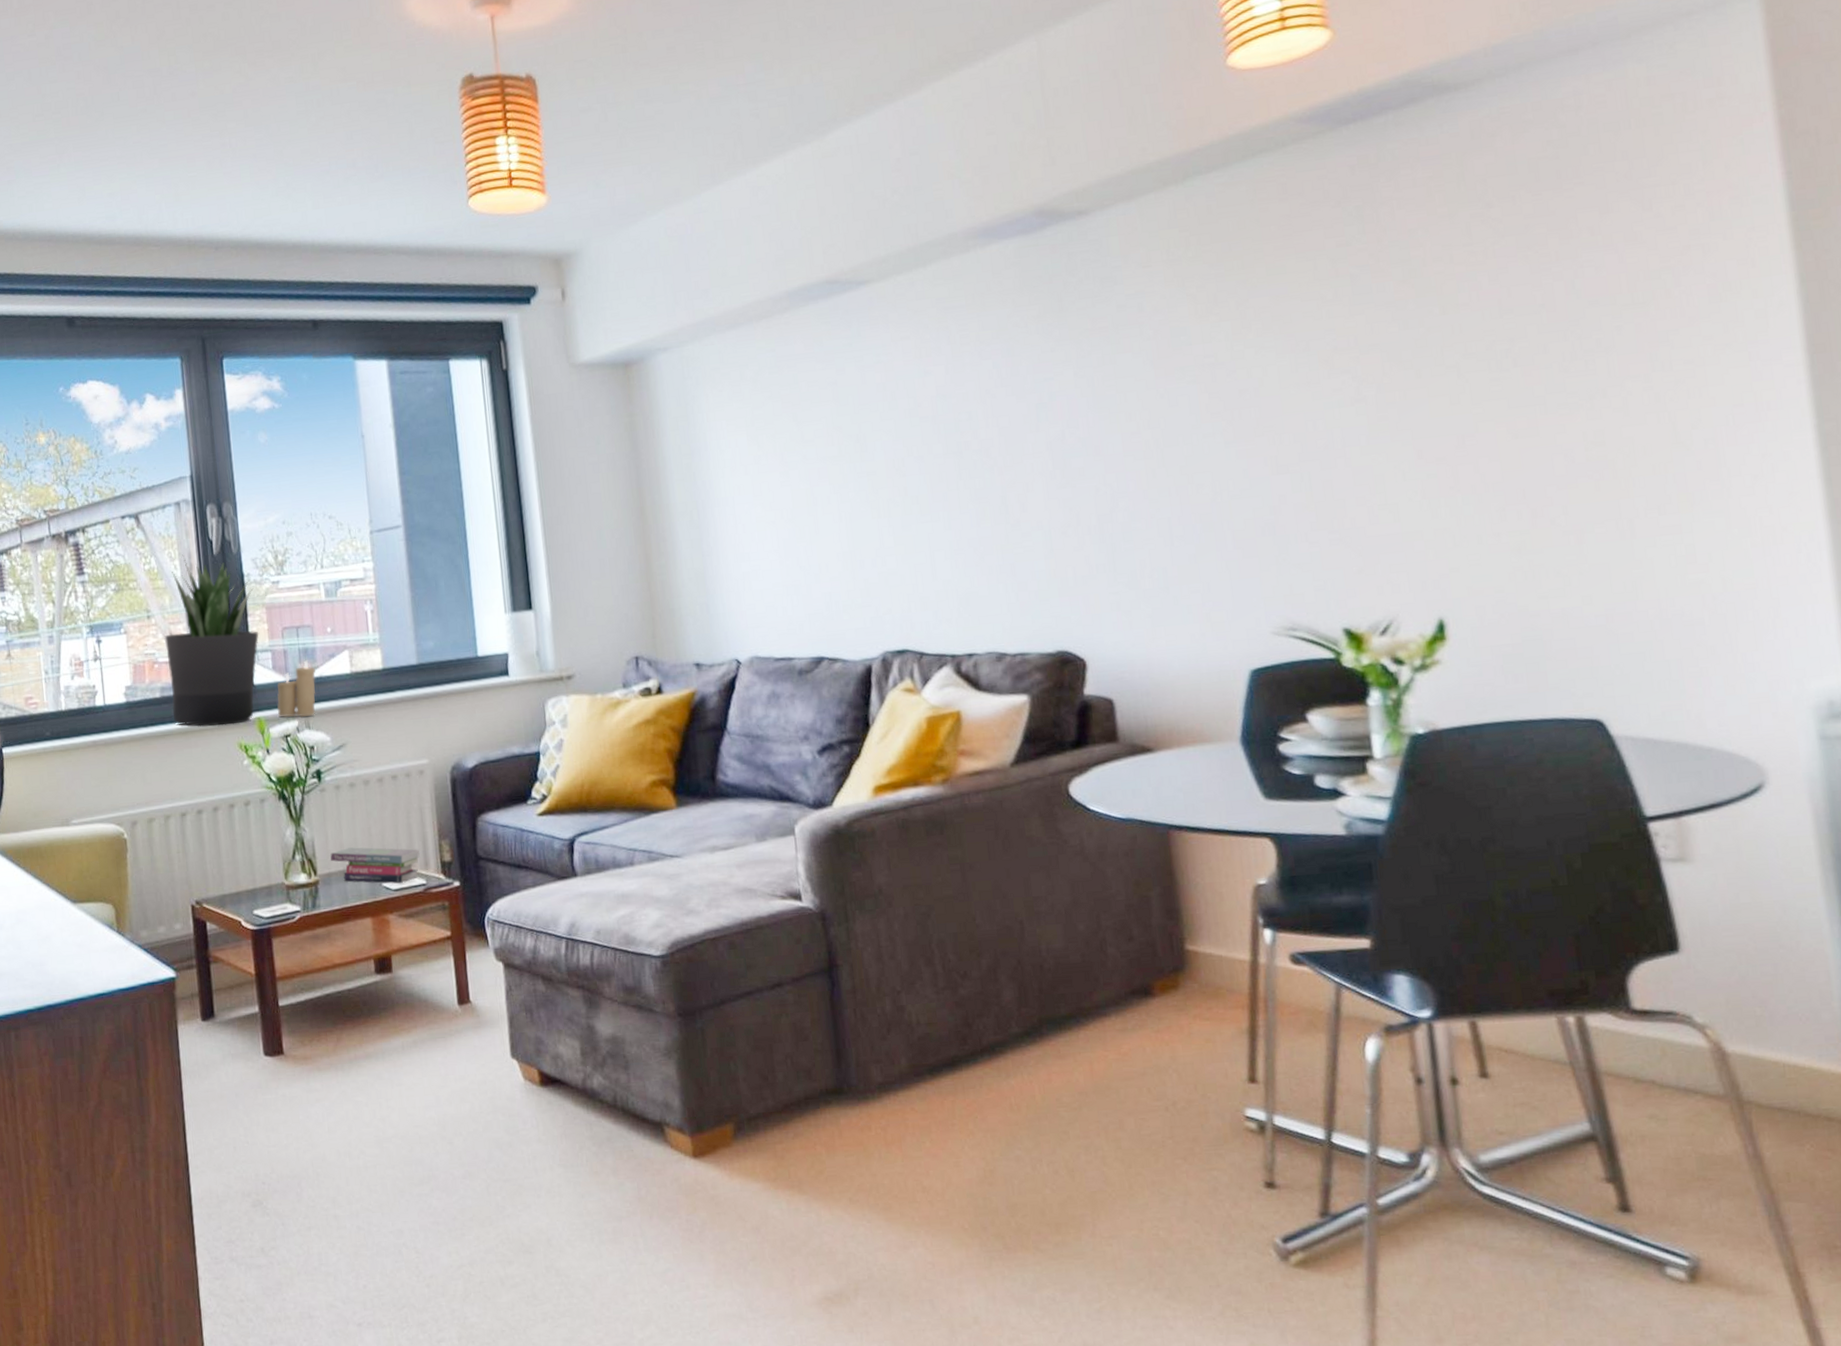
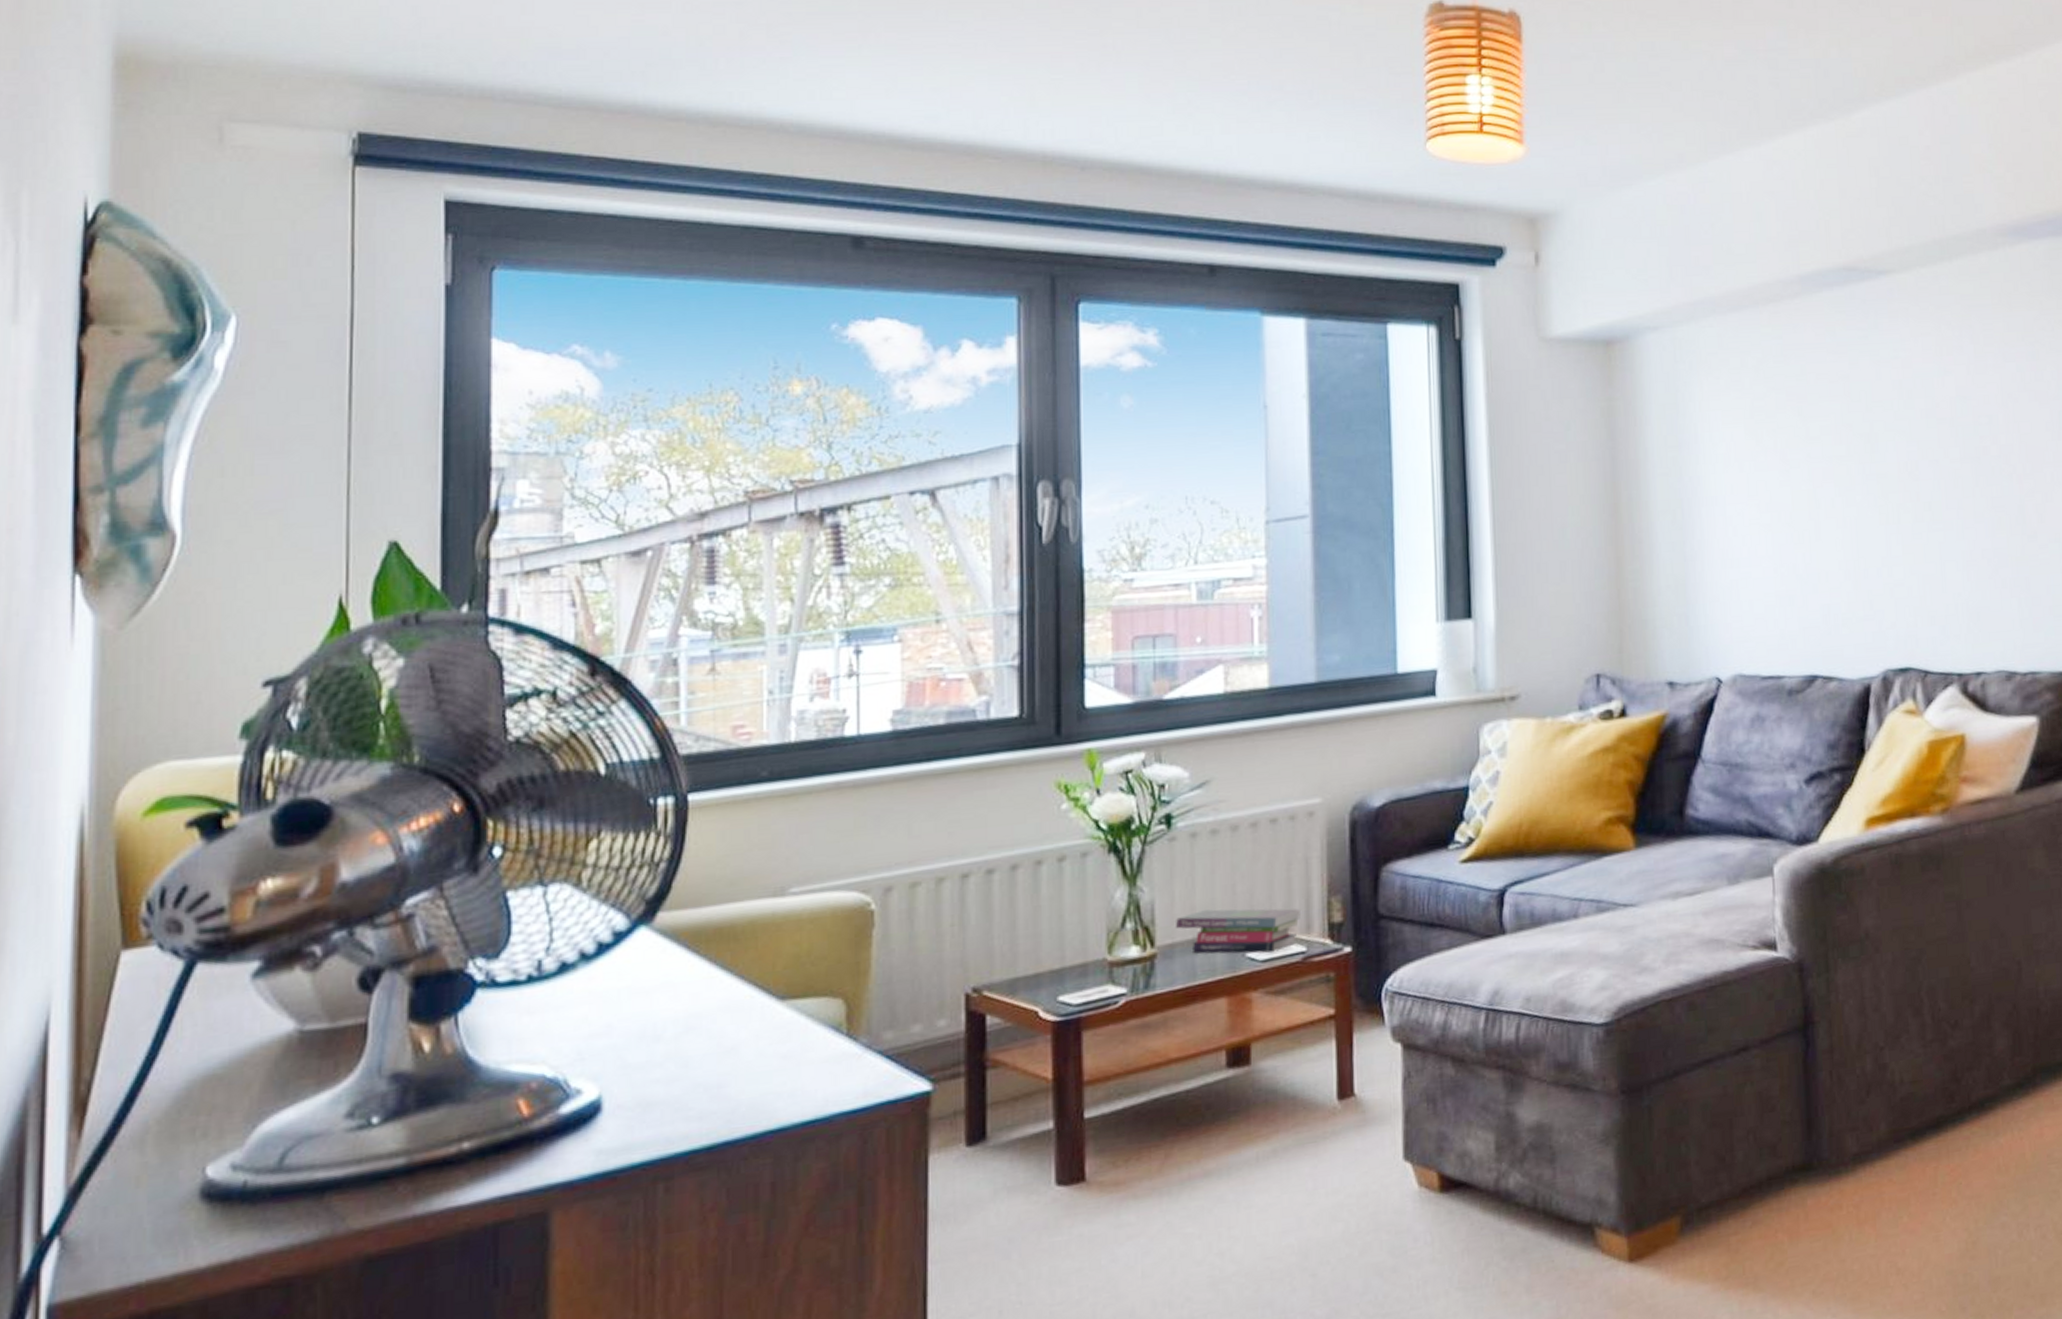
planter: present [164,554,259,727] -> none [958,543,1099,762]
candle: present [277,660,316,718] -> none [1116,677,1175,749]

